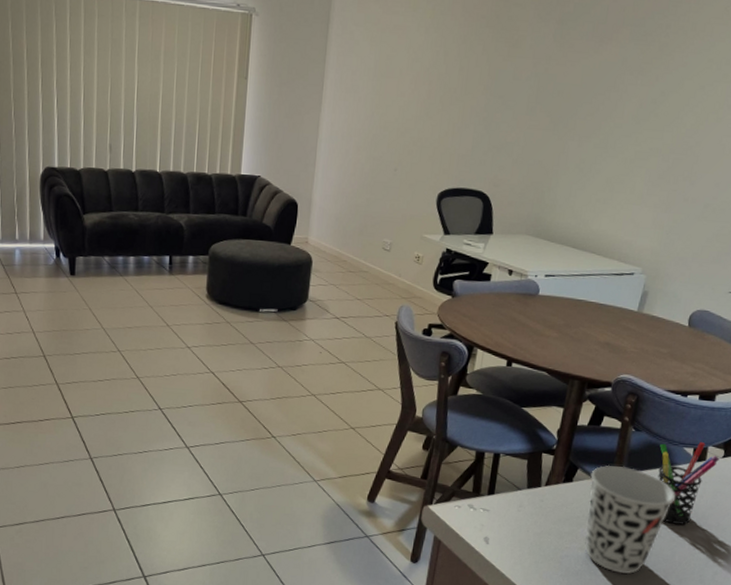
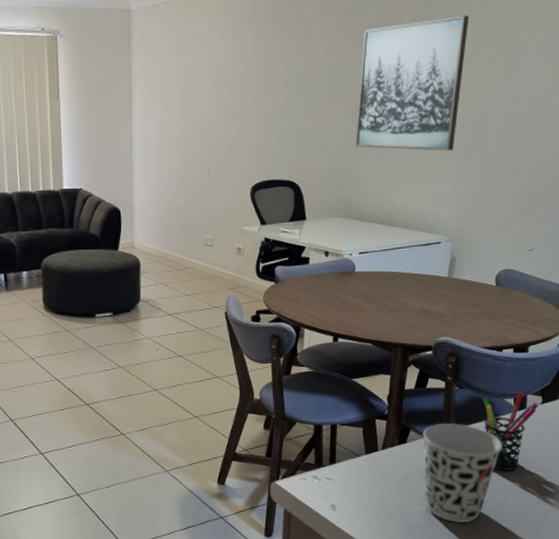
wall art: none [554,34,693,178] -> present [355,15,469,151]

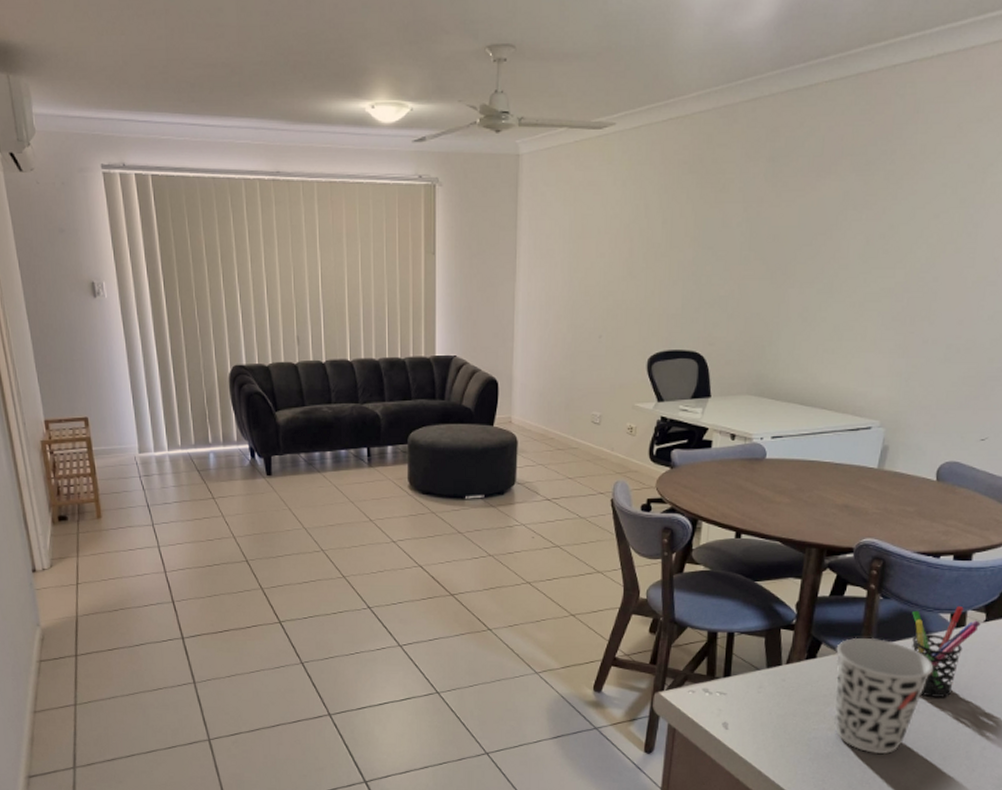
wall art: present [355,15,469,151] -> none [774,158,922,320]

